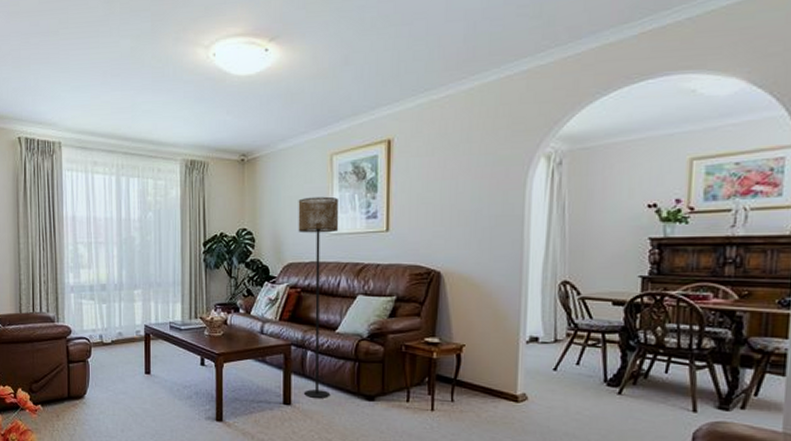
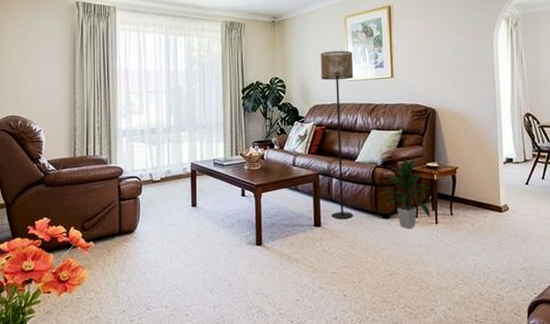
indoor plant: none [364,330,427,415] -> present [380,158,431,229]

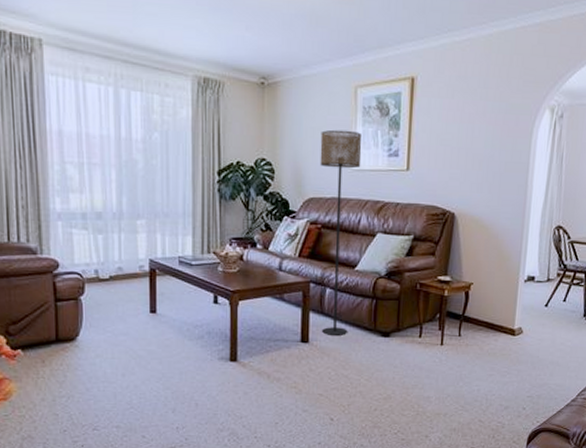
indoor plant: present [380,158,431,229] -> none [380,269,439,350]

